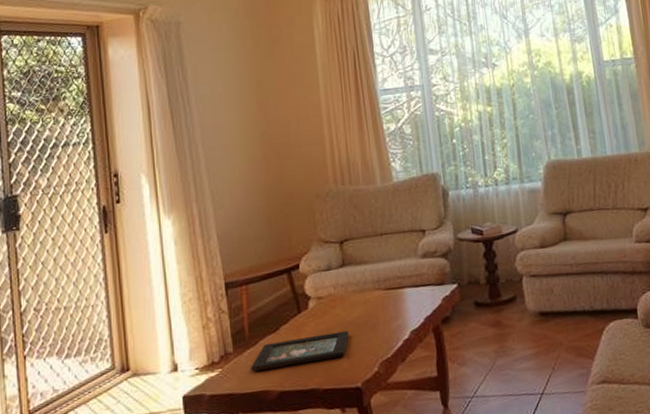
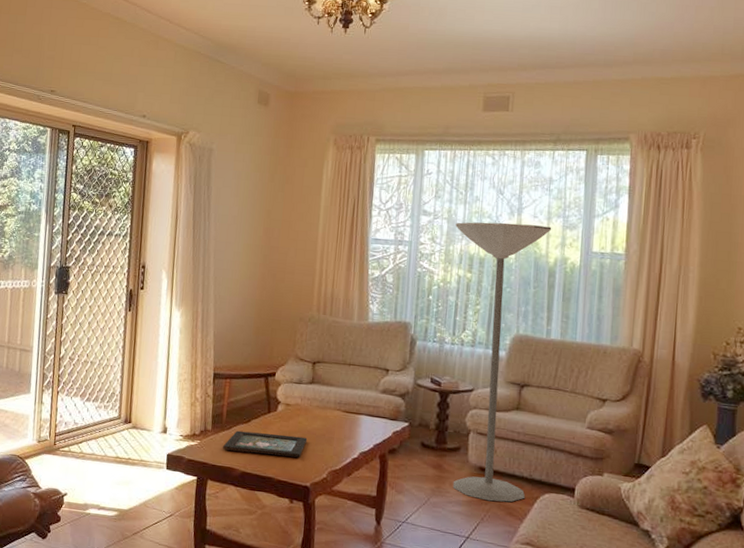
floor lamp: none [465,43,590,348] -> present [452,222,552,503]

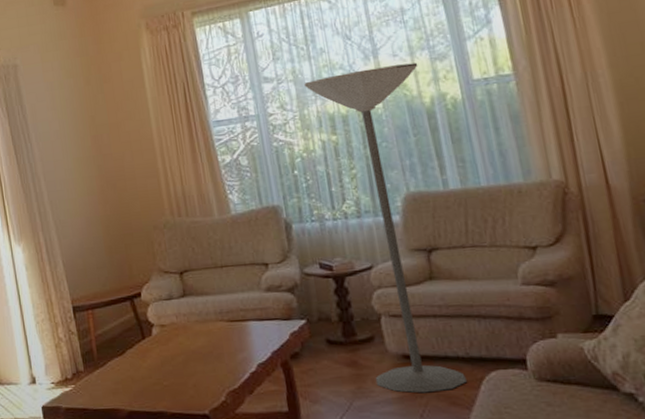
decorative tray: present [223,430,308,458] -> none [101,359,194,390]

